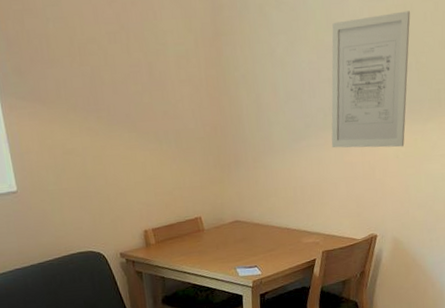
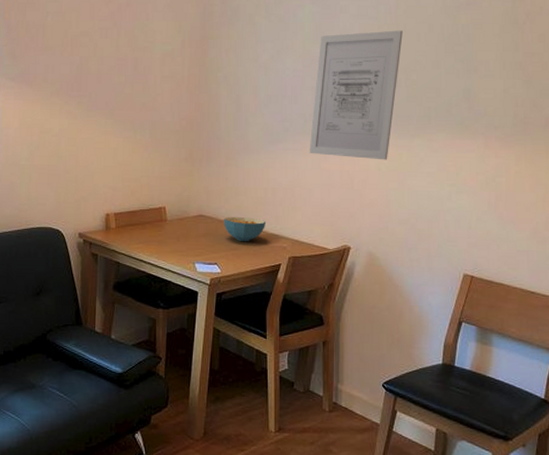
cereal bowl: none [258,217,298,242] -> present [224,217,265,242]

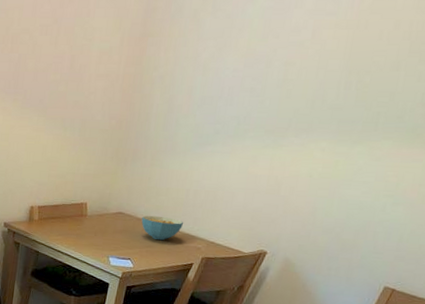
wall art: present [309,30,403,160] -> none [237,27,363,167]

